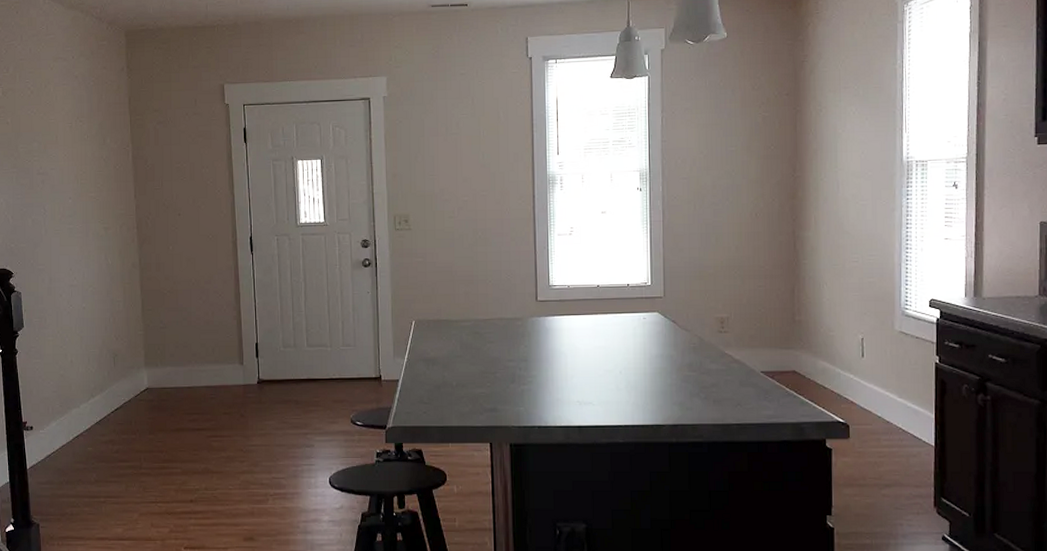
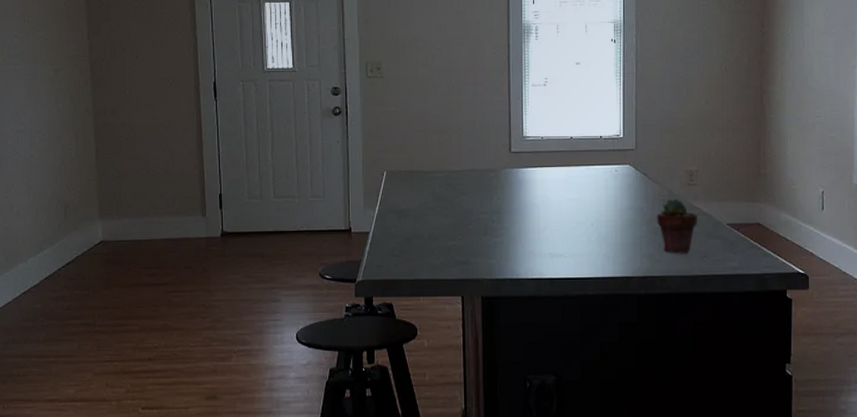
potted succulent: none [687,346,729,402] -> present [657,198,697,254]

